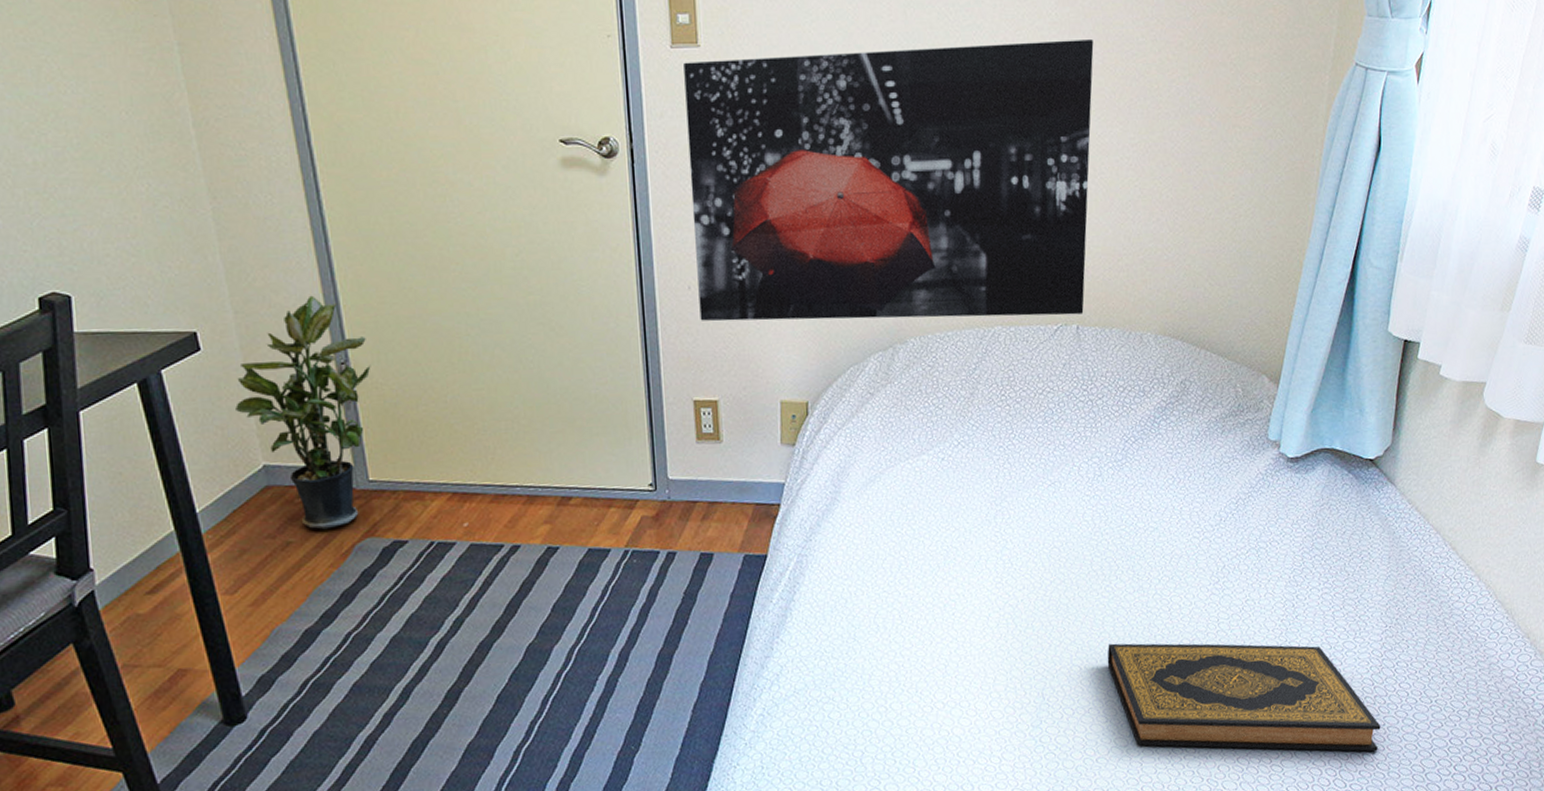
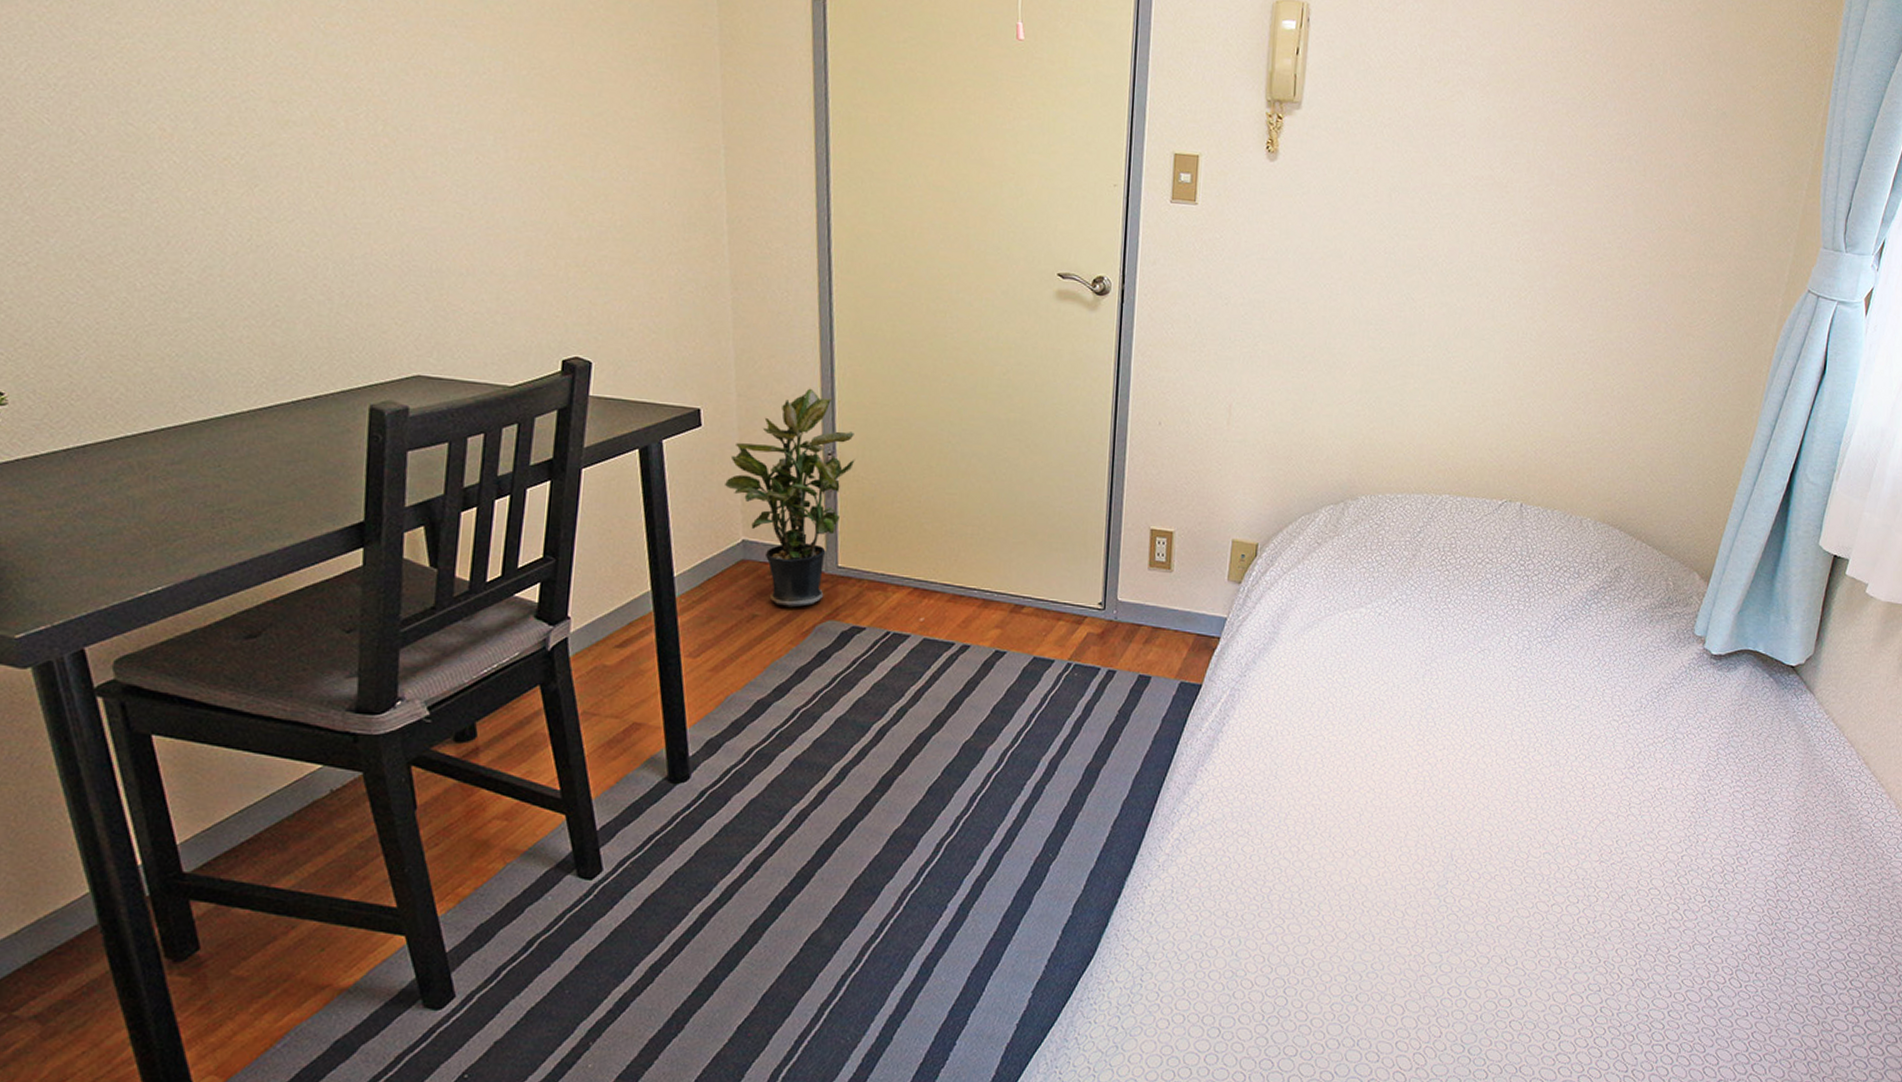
wall art: present [684,40,1094,321] -> none [1166,217,1563,493]
hardback book: present [1107,643,1381,752] -> none [1517,814,1781,956]

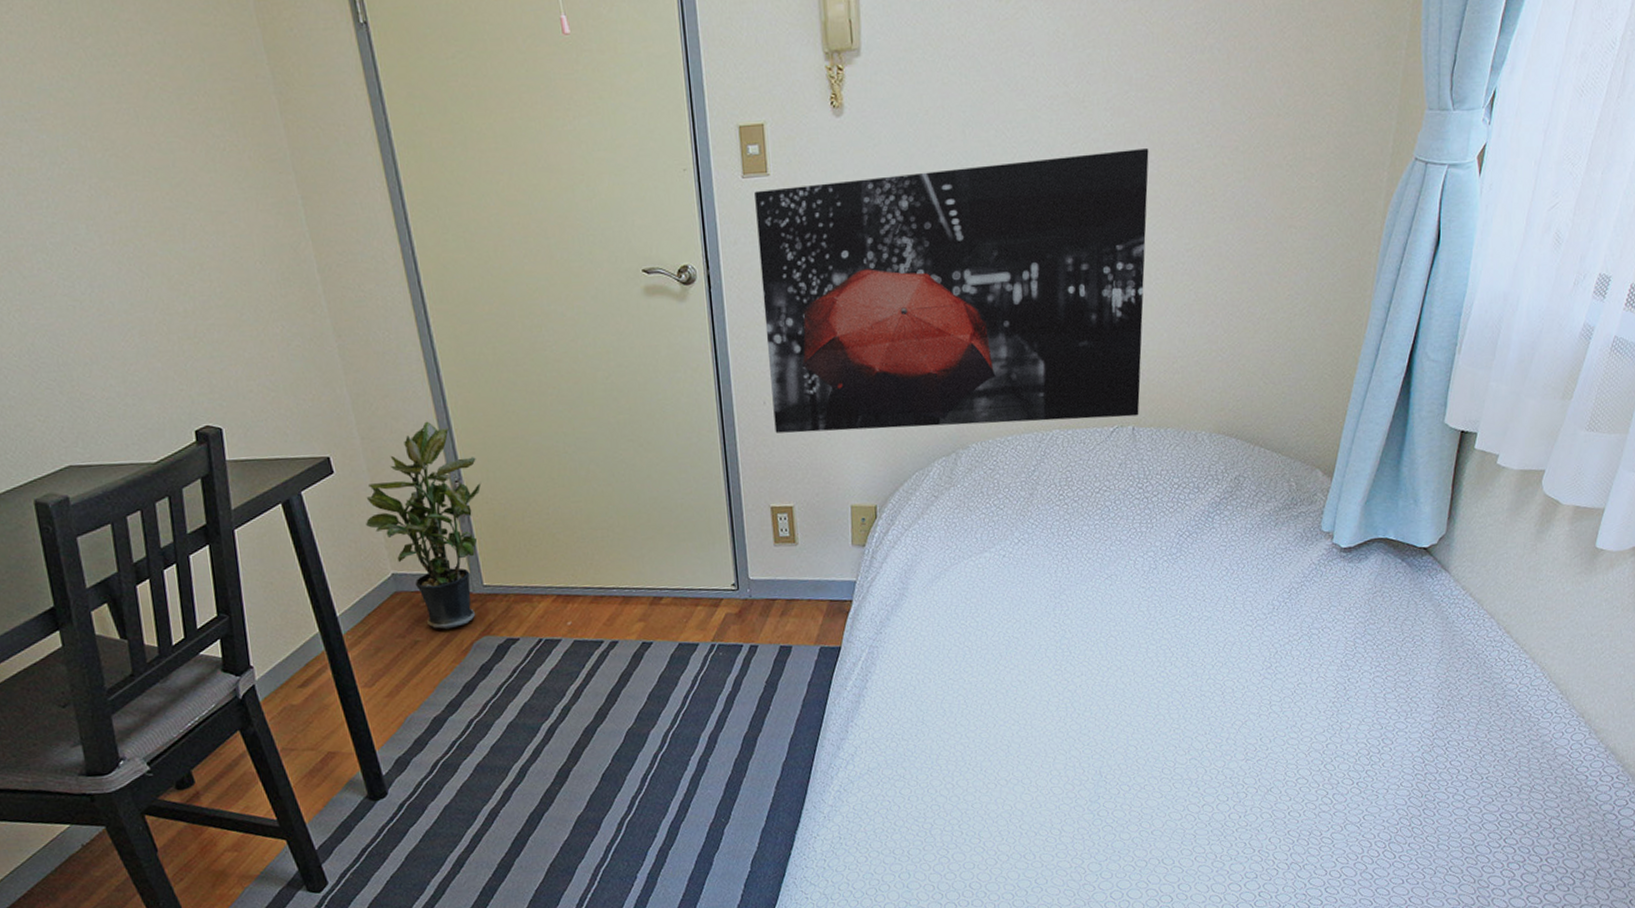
wall art: none [1166,217,1563,493] -> present [755,148,1149,434]

